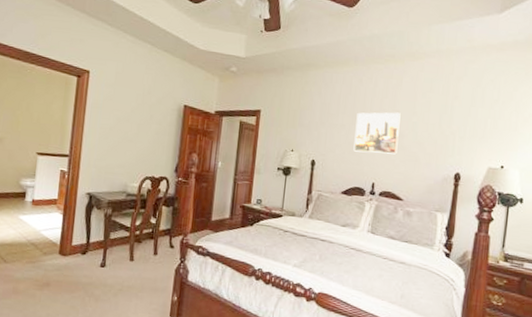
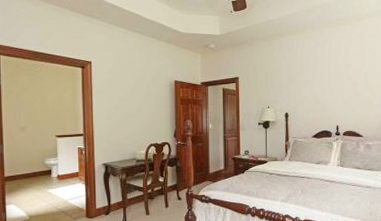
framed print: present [353,112,401,155] -> none [317,65,354,102]

